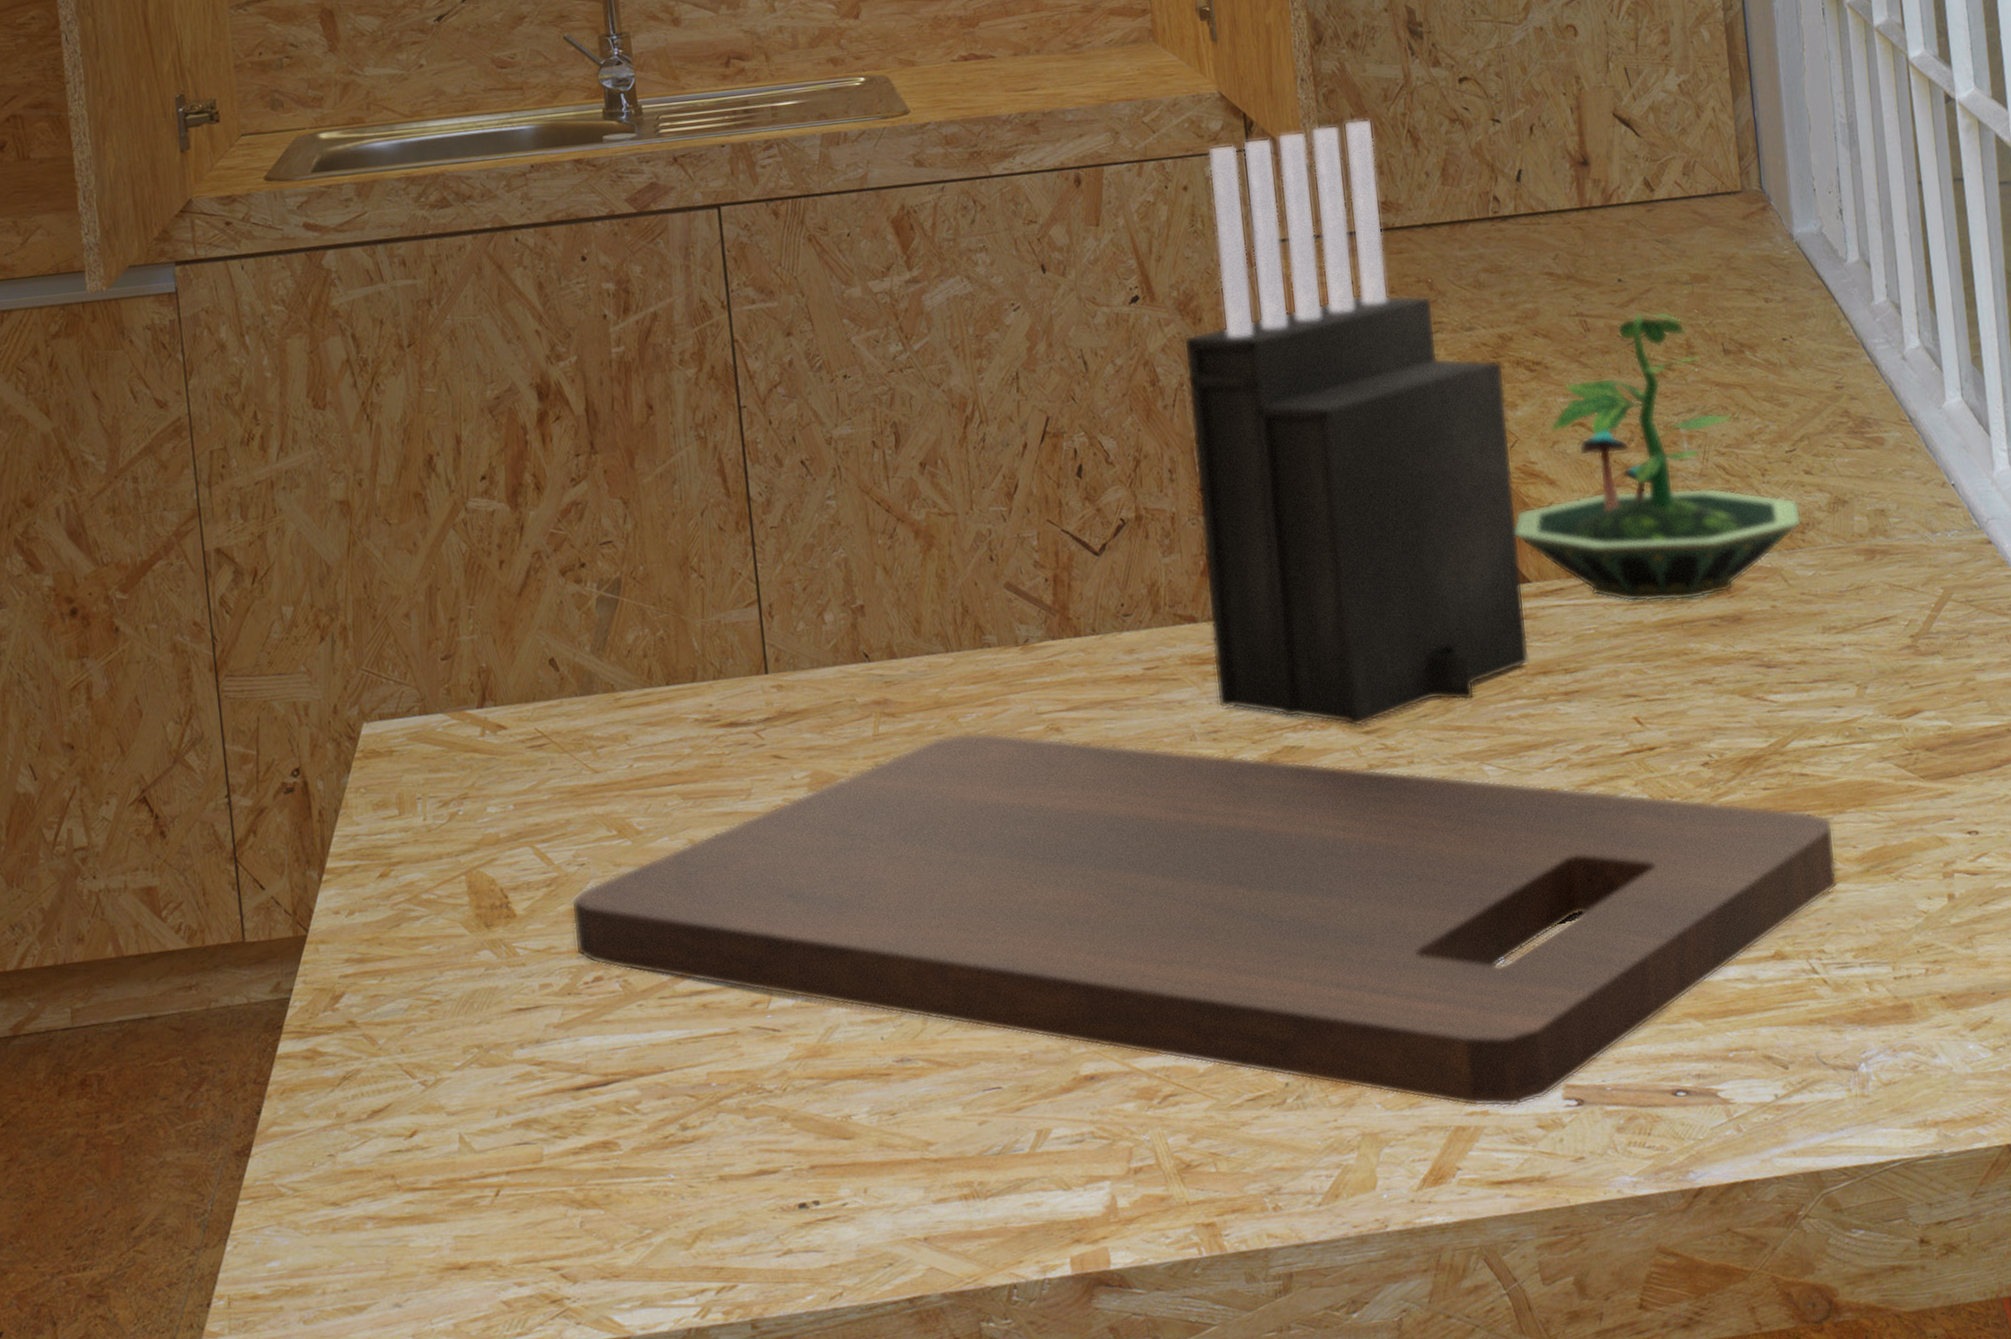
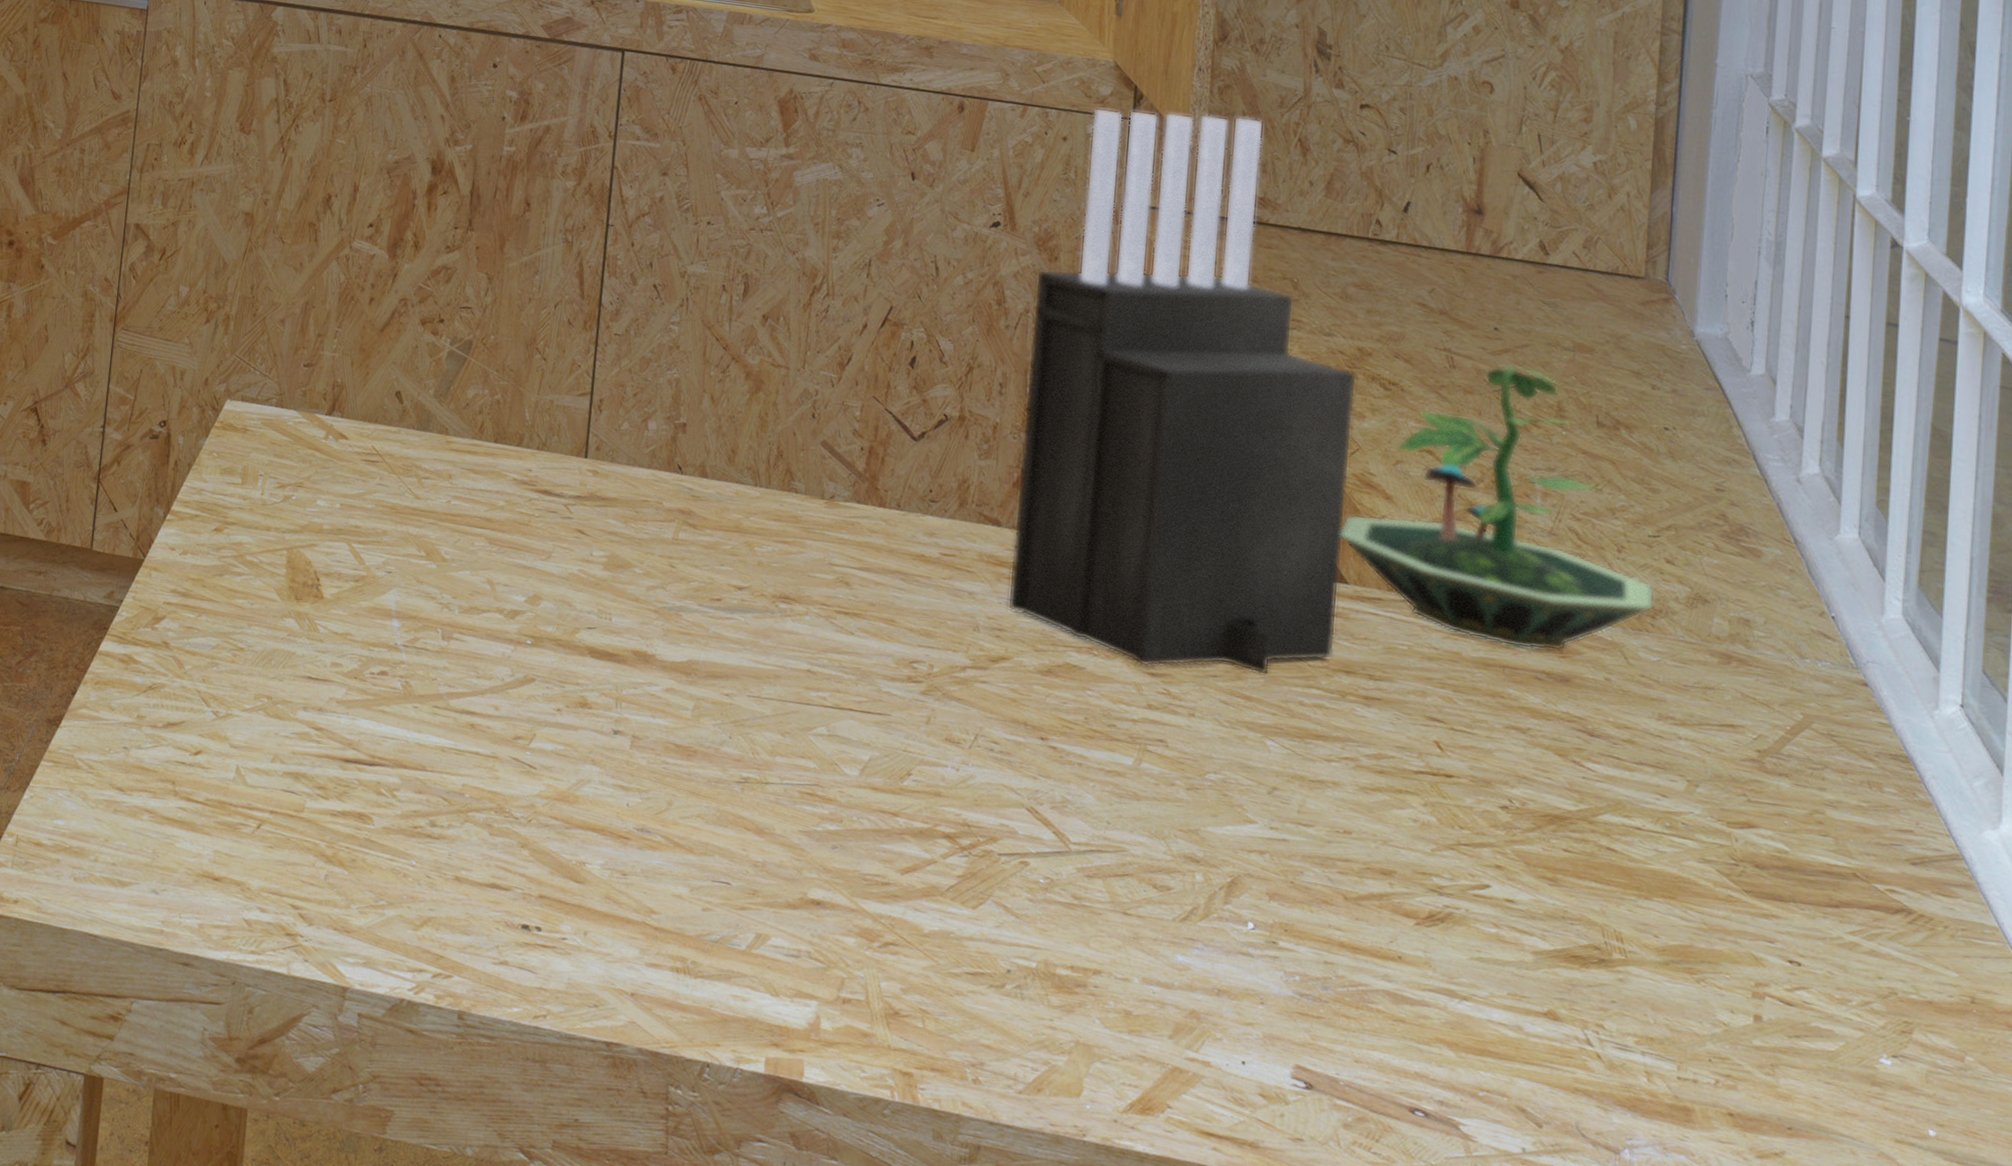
cutting board: present [570,732,1838,1107] -> none [369,558,1635,1070]

